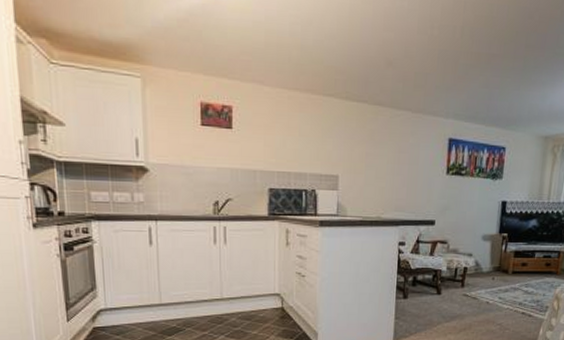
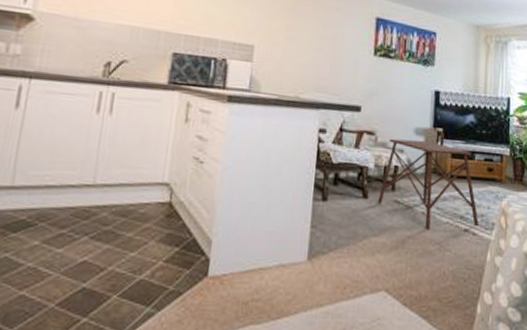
side table: none [449,244,535,315] -> present [377,138,479,231]

